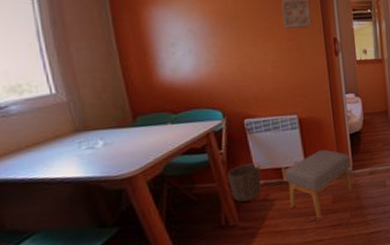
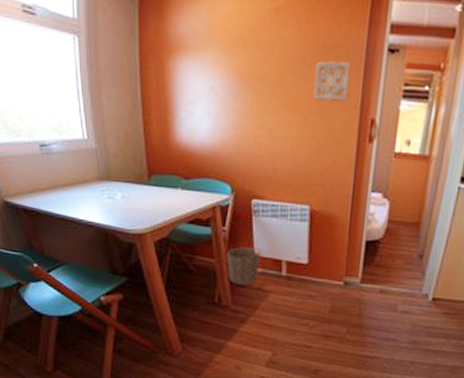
footstool: present [285,150,353,219] -> none [283,251,361,324]

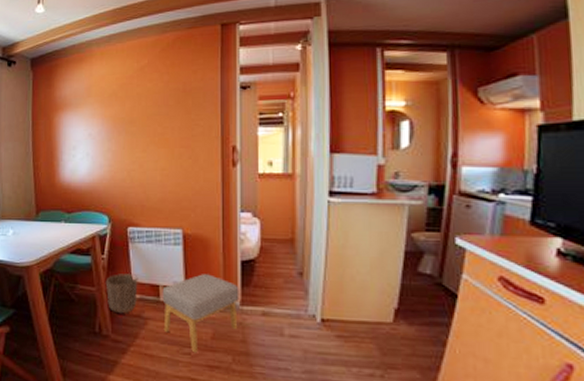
footstool: none [283,251,361,324] -> present [162,274,240,353]
wall ornament: present [313,61,351,102] -> none [177,101,209,136]

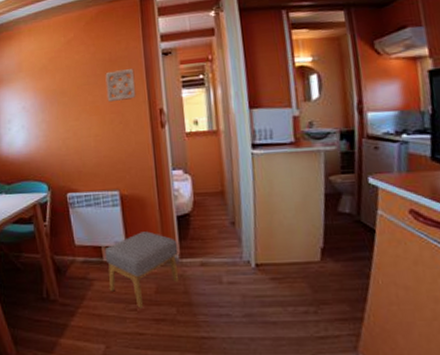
waste basket: present [105,273,138,314] -> none [49,238,81,278]
wall ornament: none [177,101,209,136] -> present [105,69,136,103]

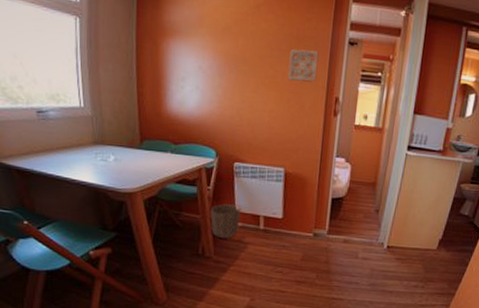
waste basket: none [49,238,81,278] -> present [210,204,241,239]
footstool: present [105,231,180,309] -> none [261,207,328,271]

